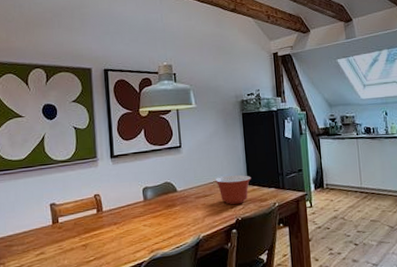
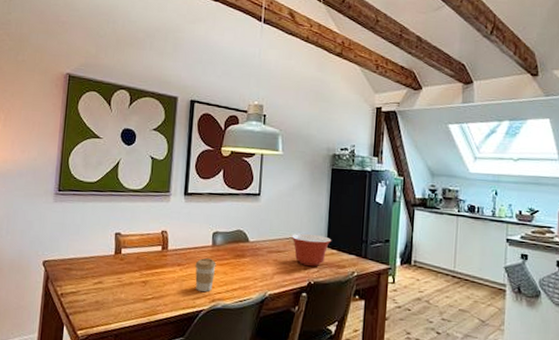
coffee cup: none [130,213,150,245] -> present [195,258,217,292]

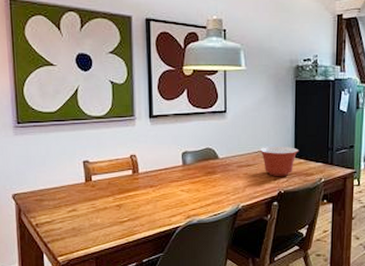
coffee cup: present [195,258,217,292] -> none [167,178,188,210]

